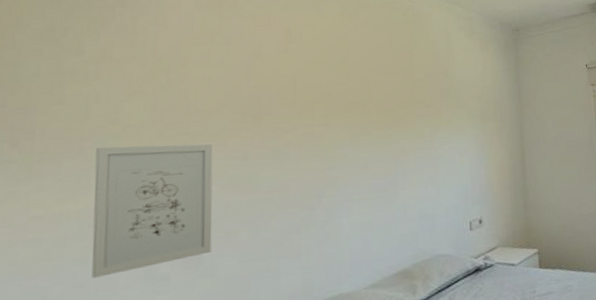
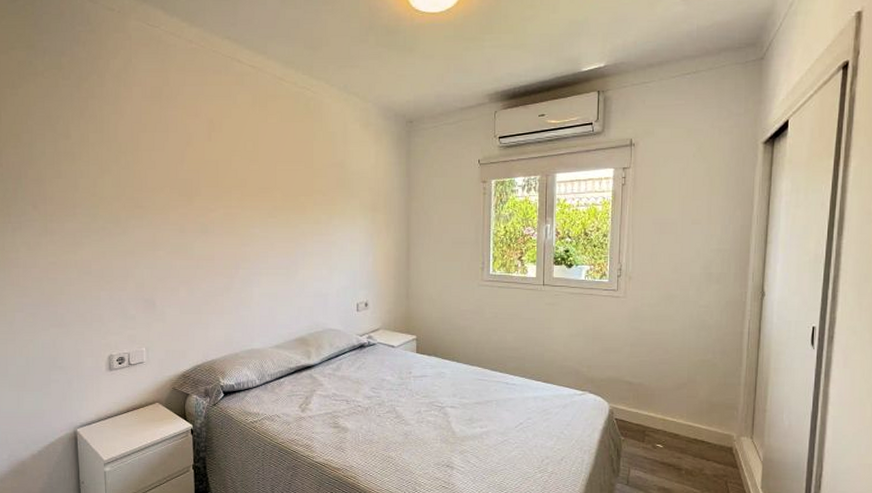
wall art: present [91,144,213,278] -> none [84,214,162,311]

